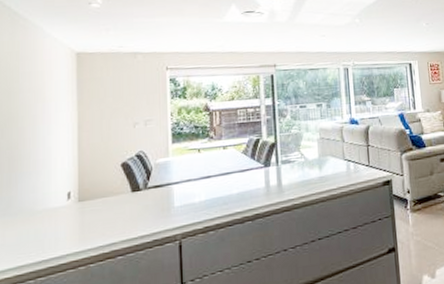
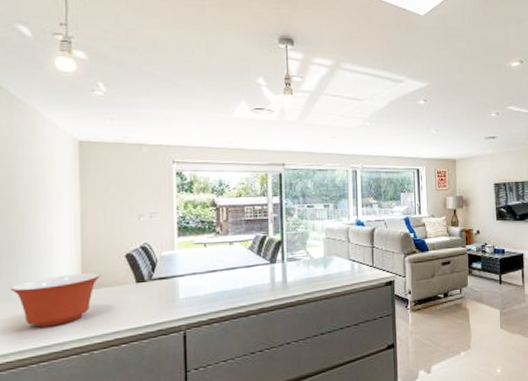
mixing bowl: none [10,183,97,242] -> present [11,273,101,328]

